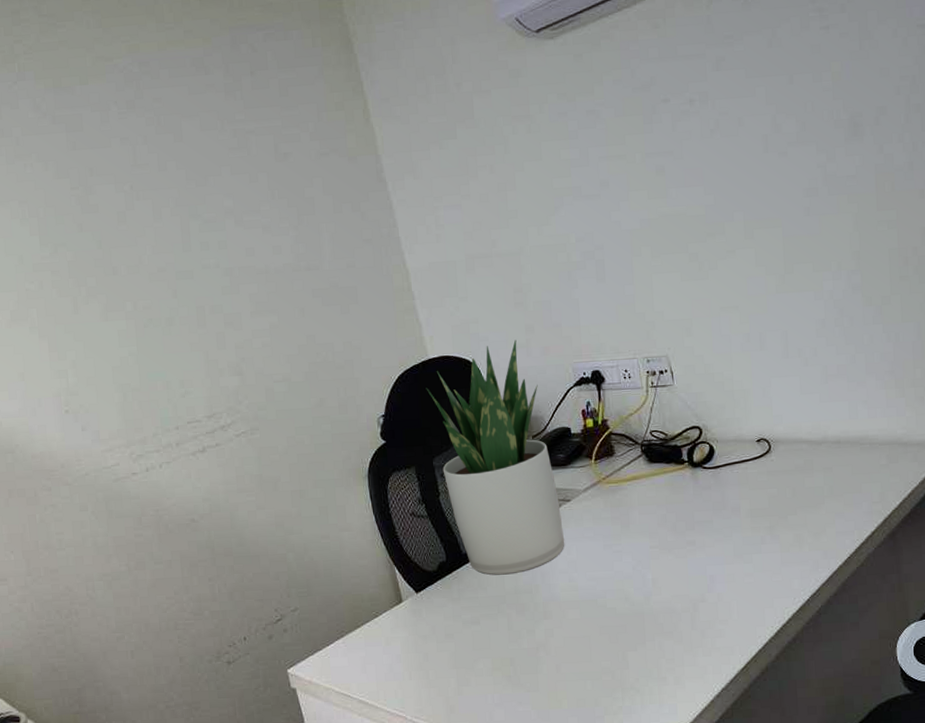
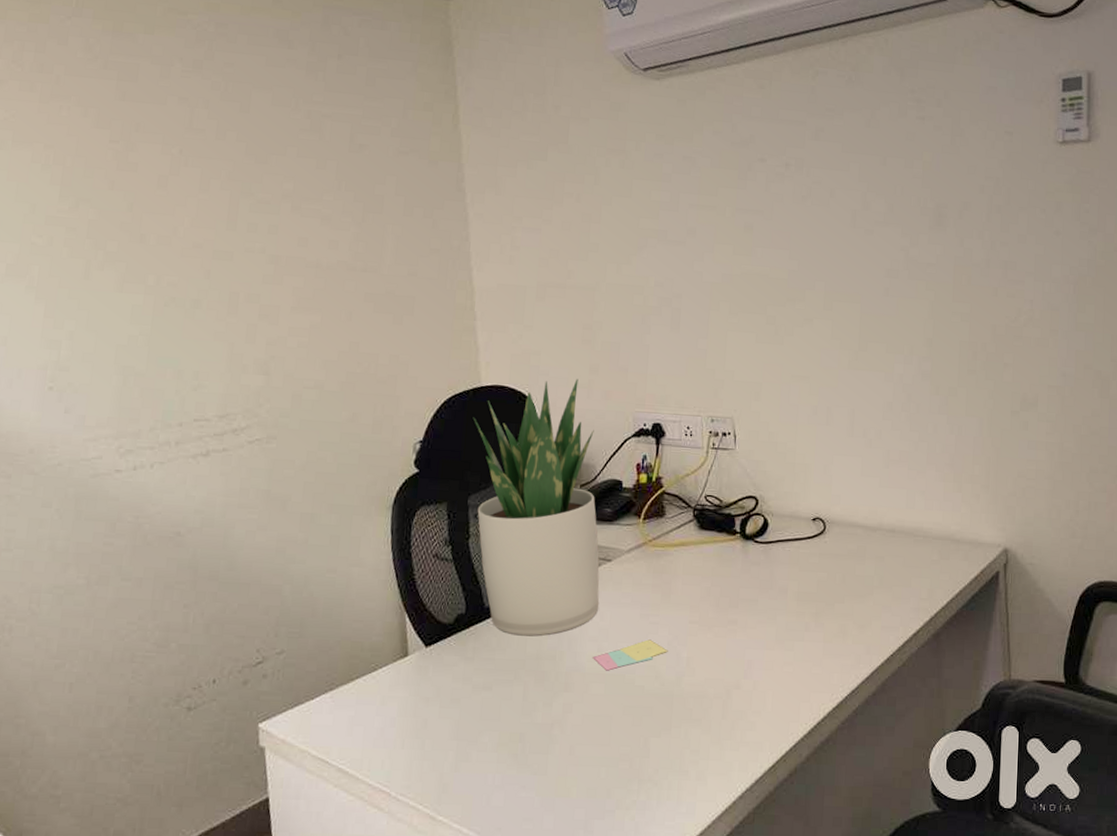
sticky notes: none [566,566,634,598] -> present [593,639,668,671]

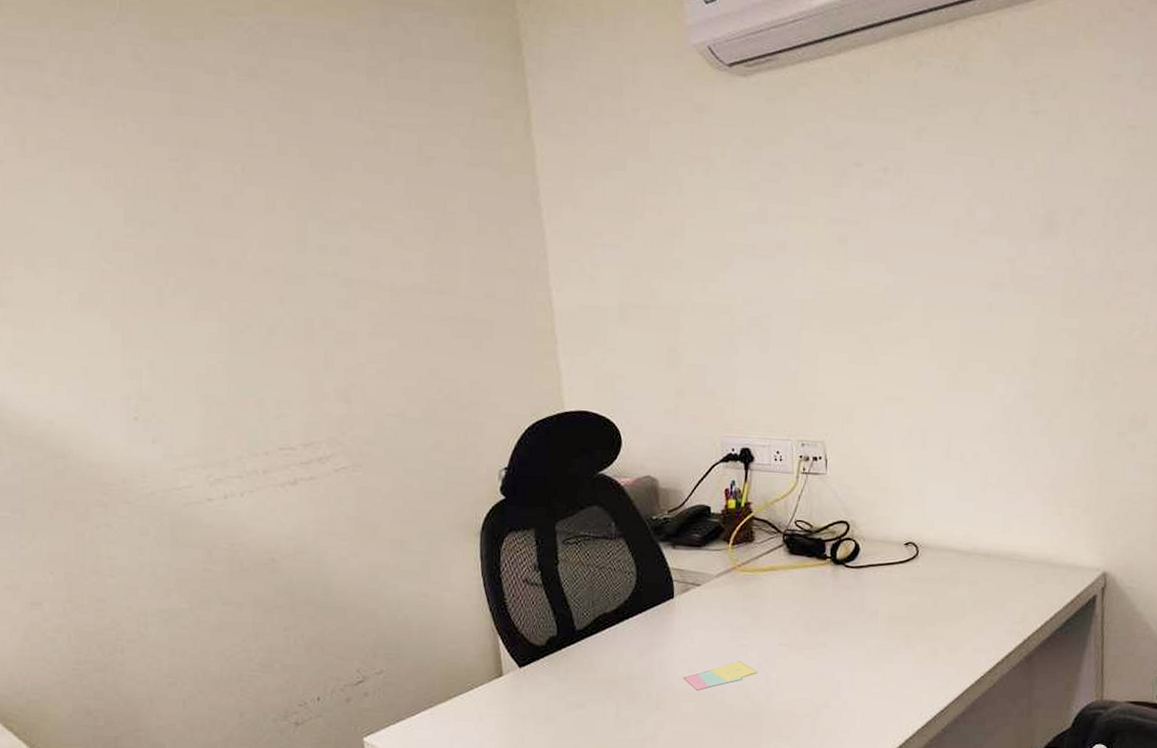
planter: present [473,378,600,637] -> none [557,403,689,658]

